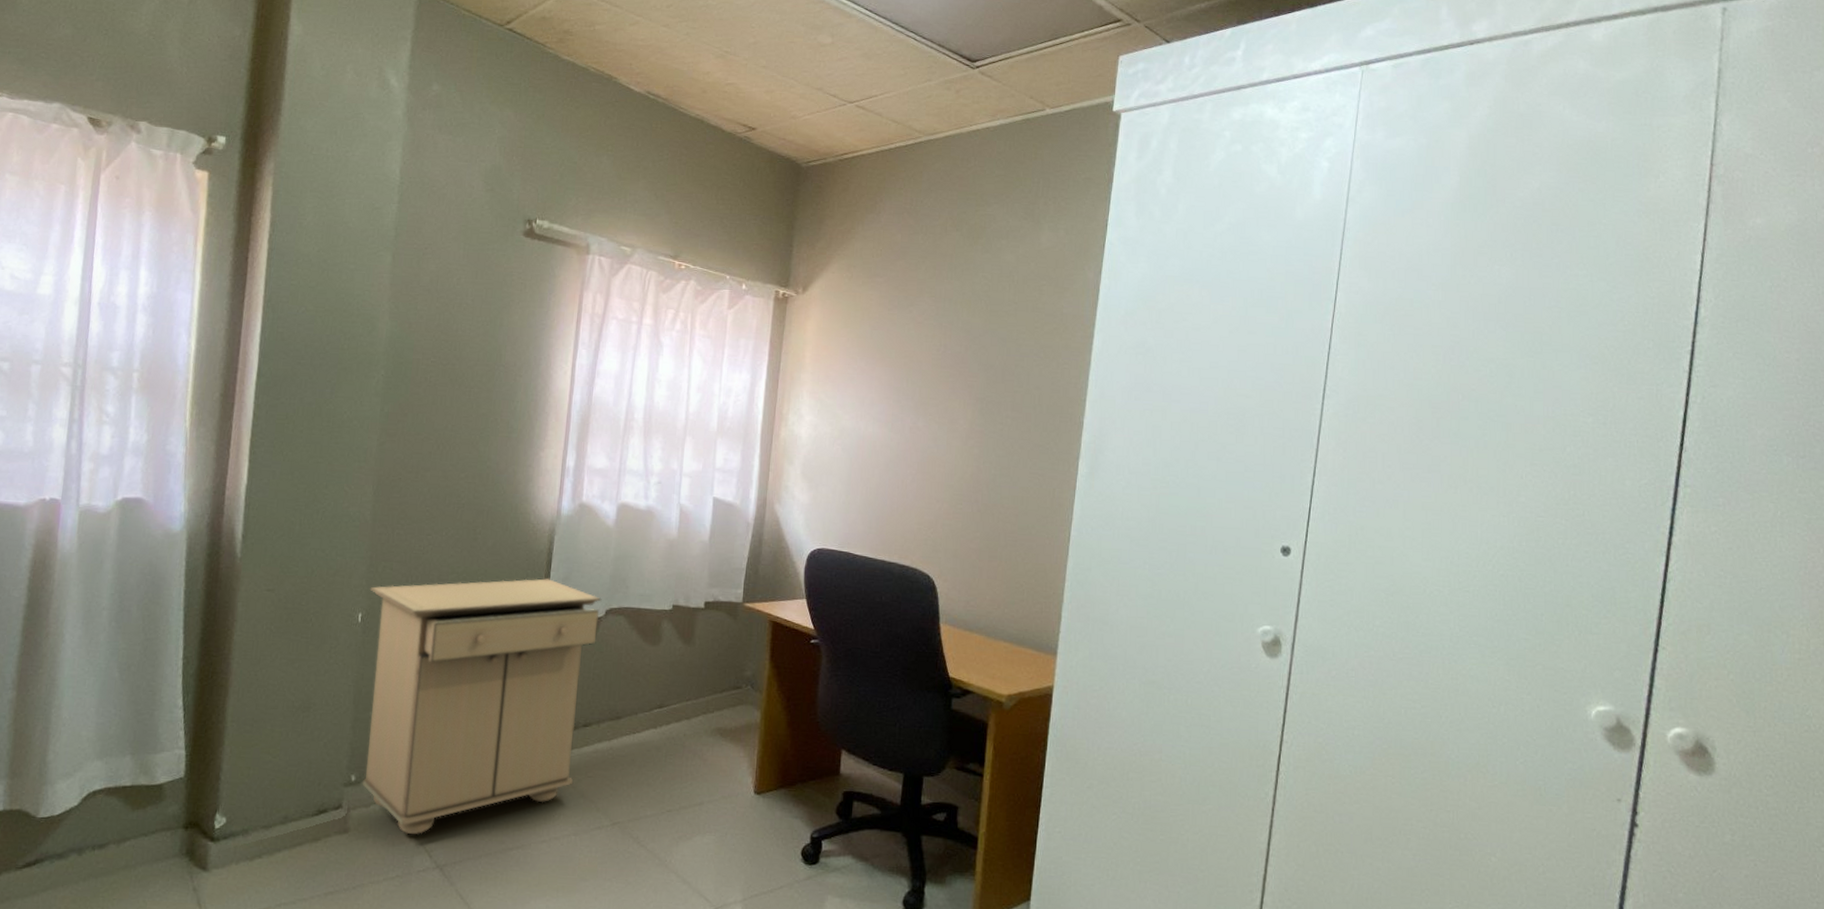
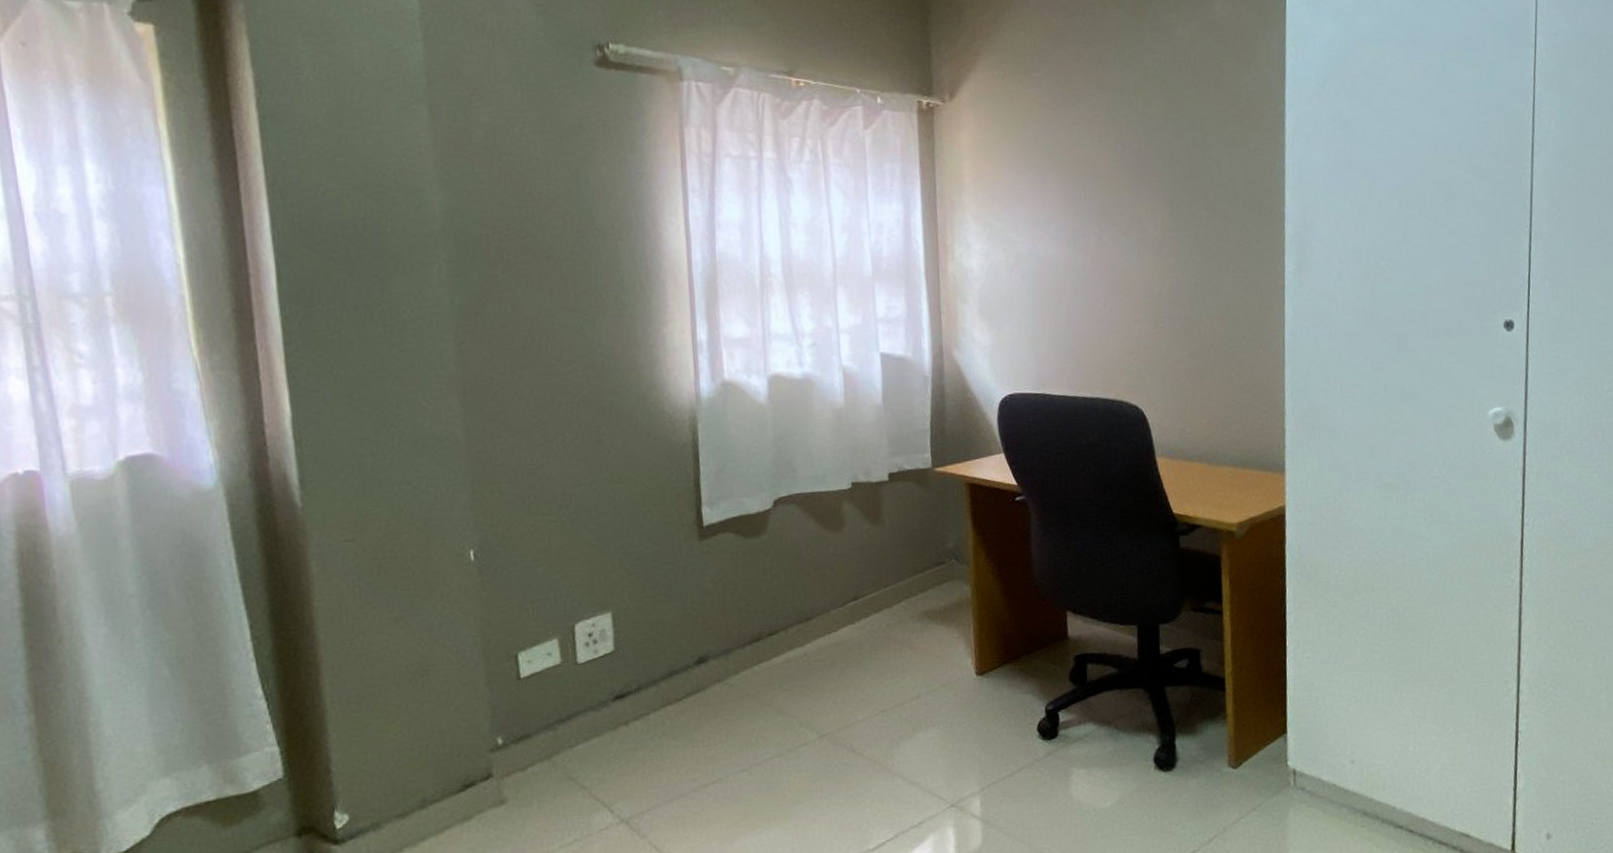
cabinet: present [362,578,602,835] -> none [478,475,768,793]

